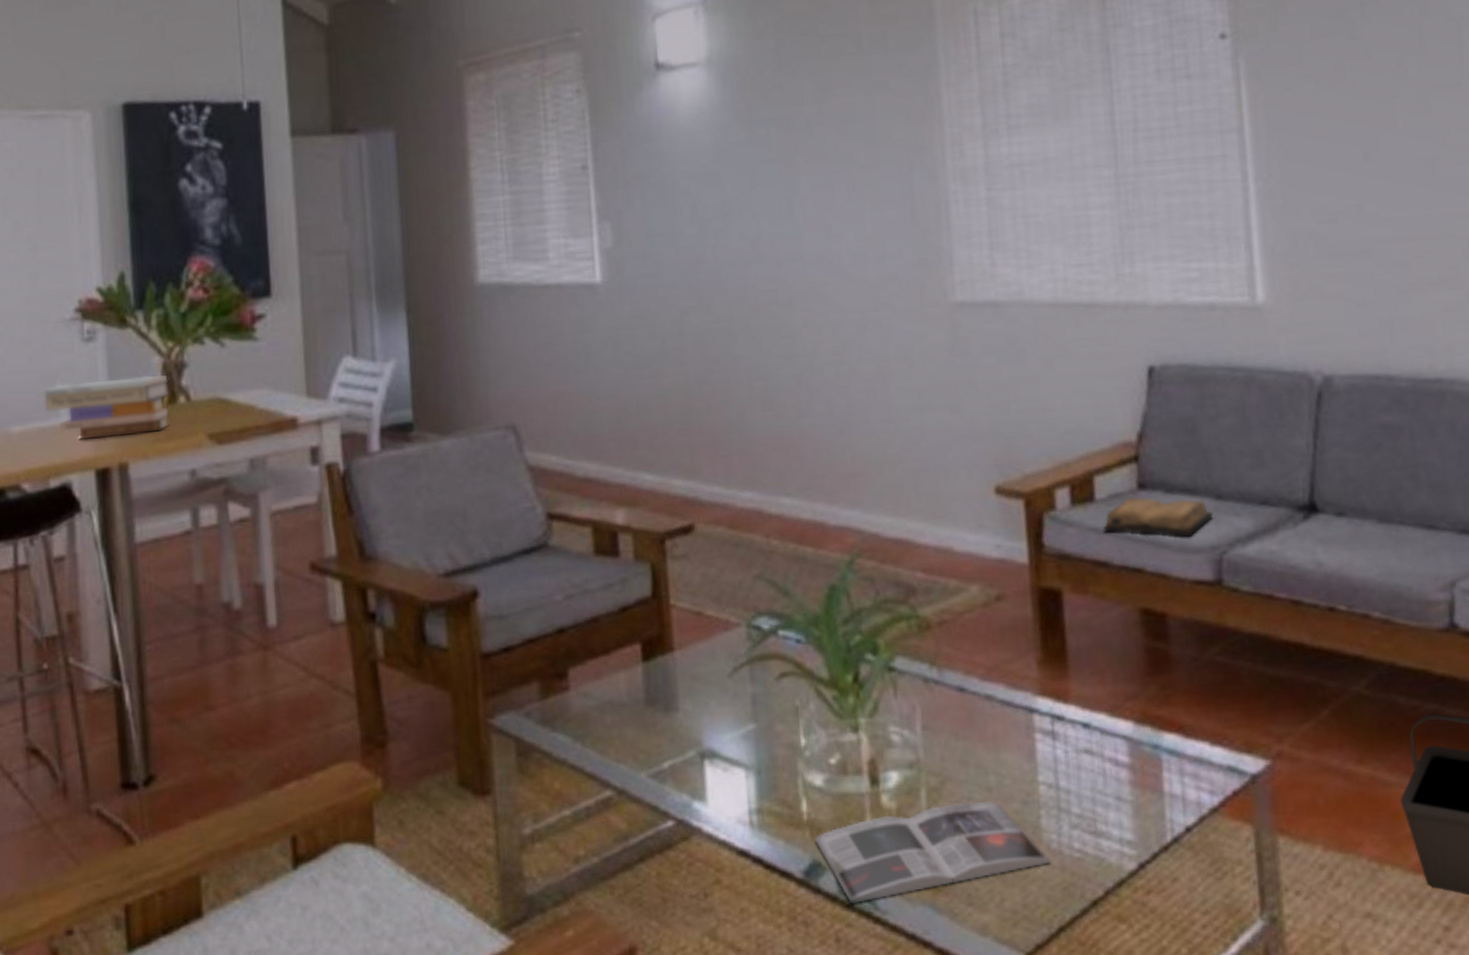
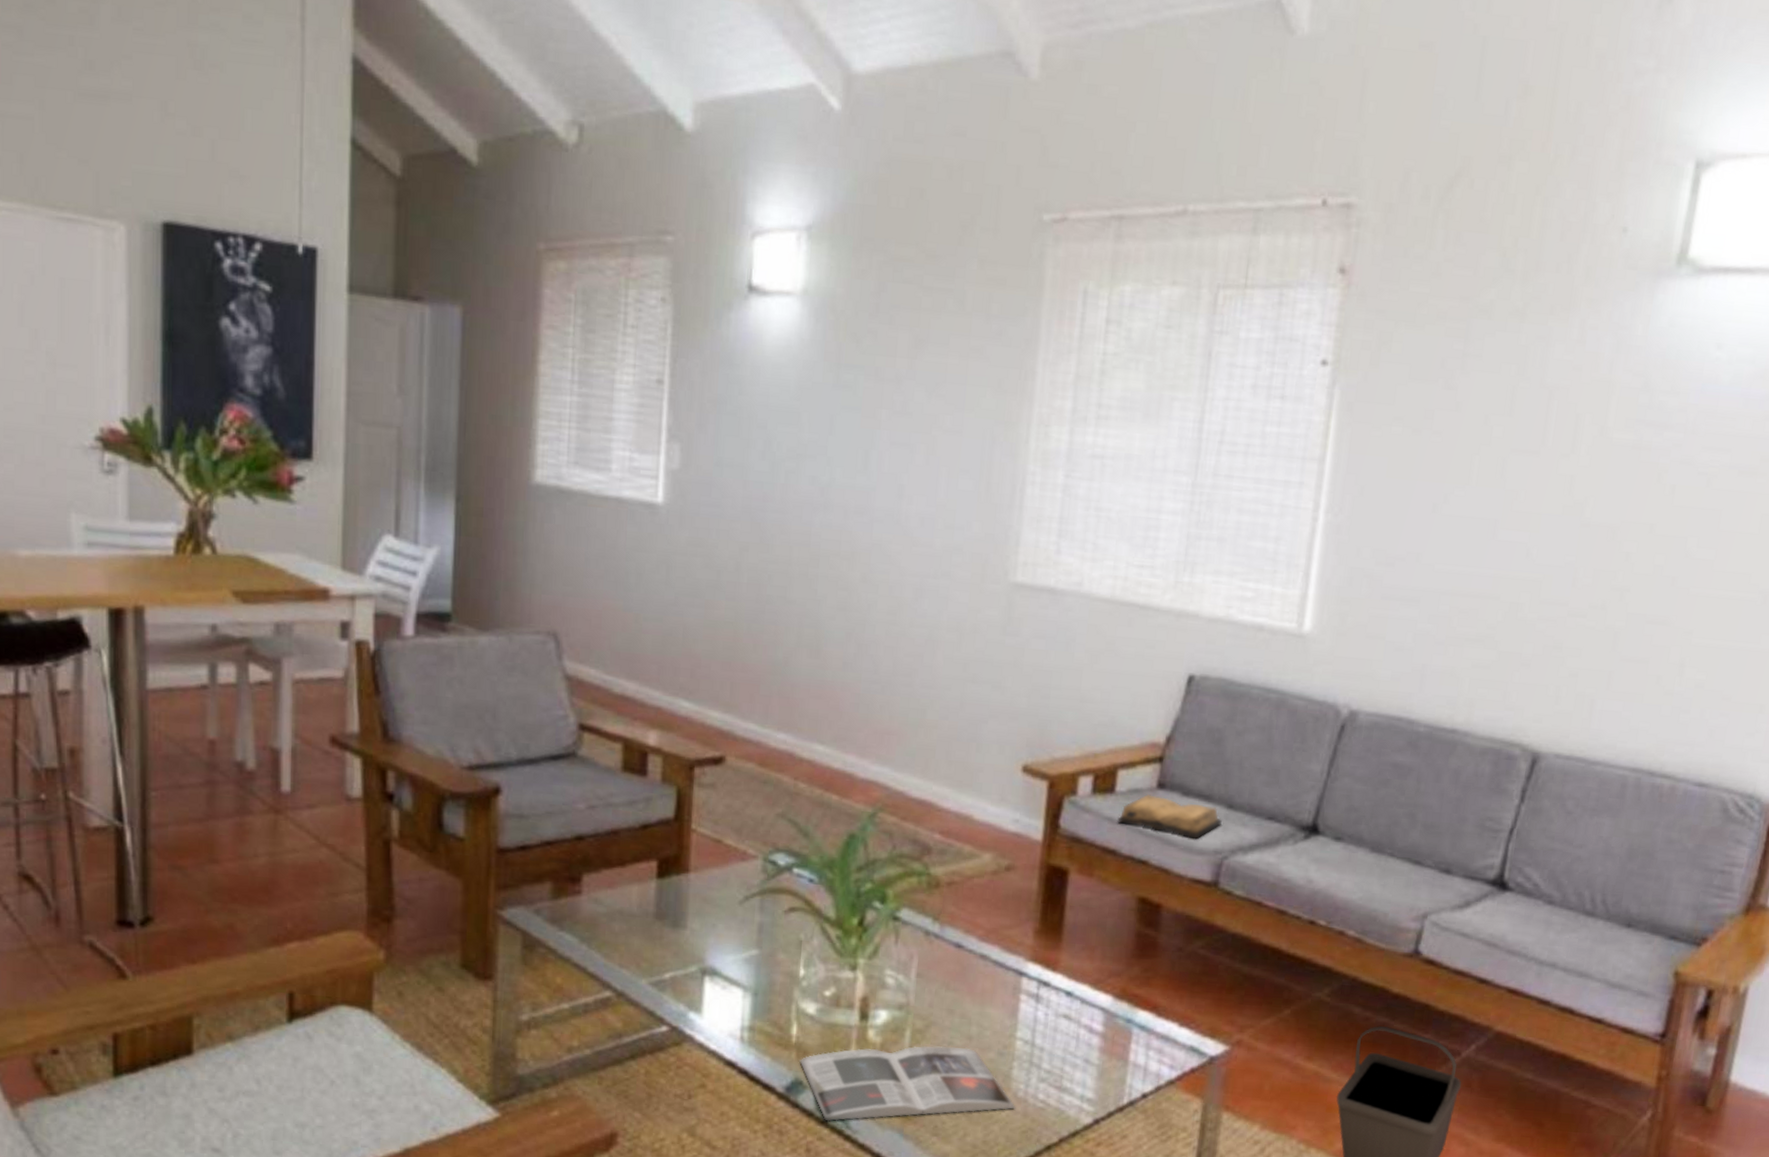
books: present [37,375,169,440] -> none [48,513,195,580]

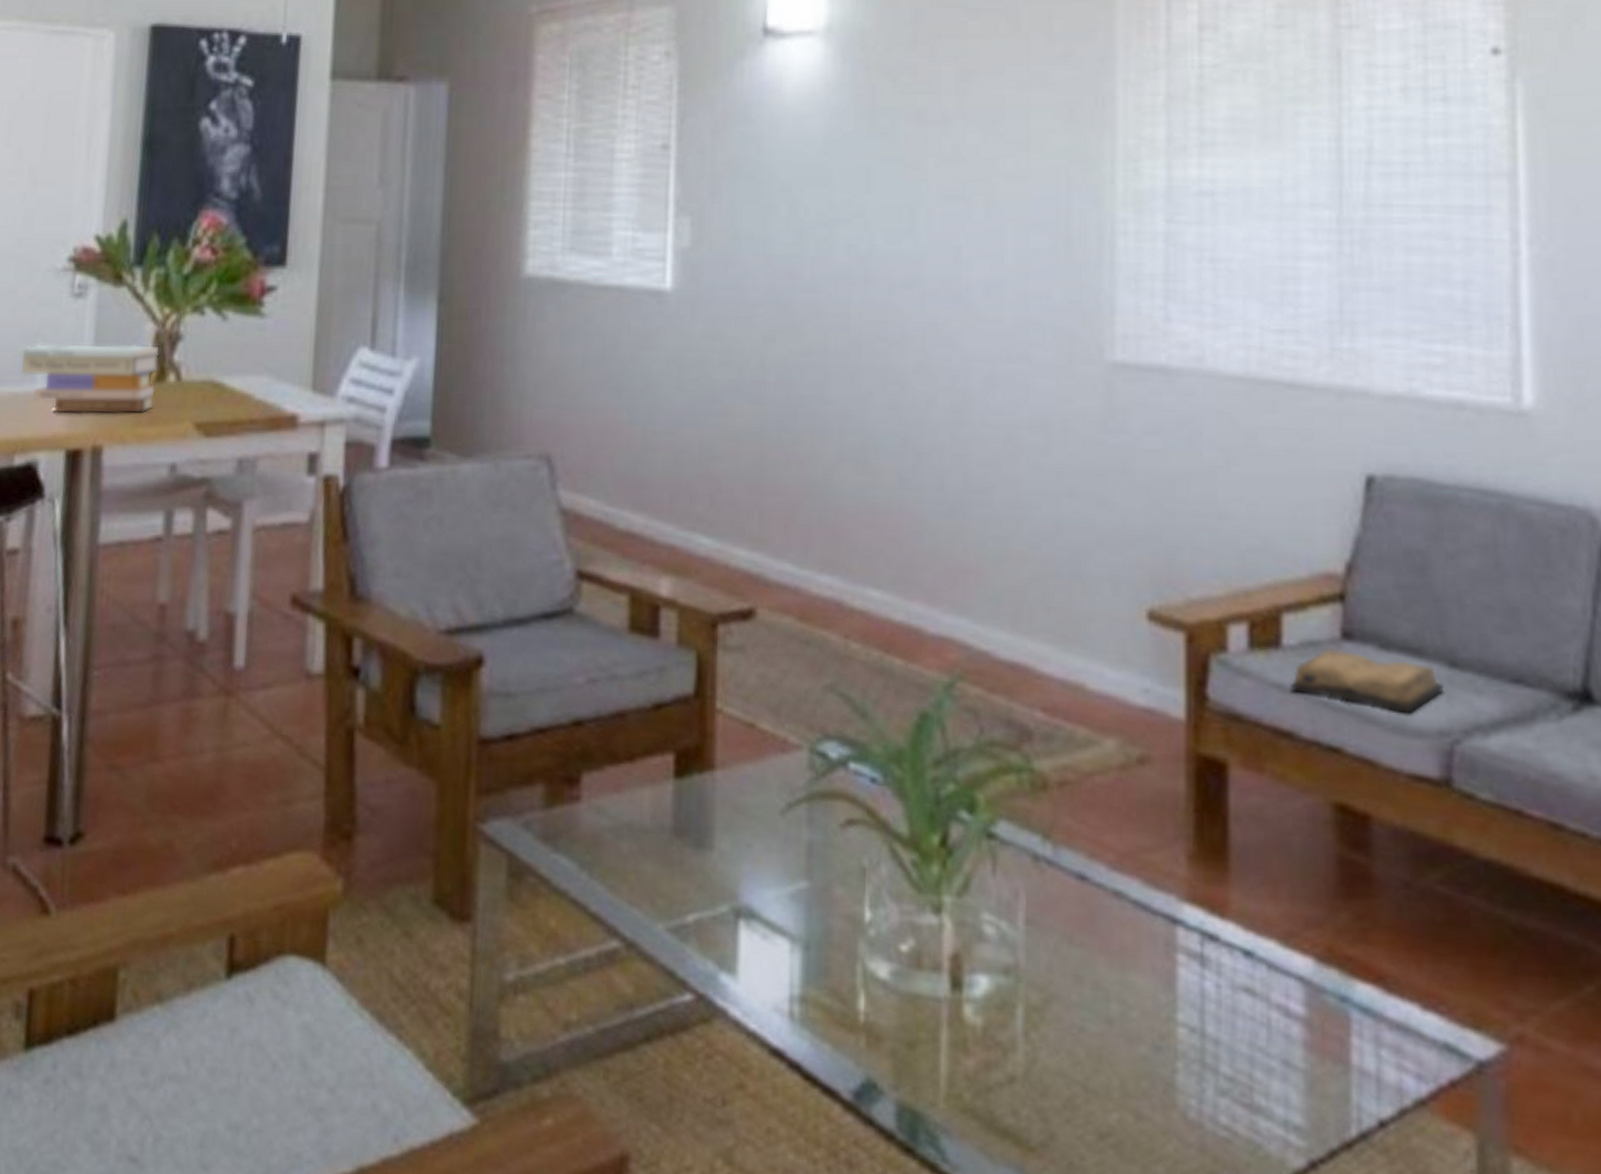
books: none [48,513,195,580] -> present [14,343,161,414]
magazine: present [799,1045,1015,1122] -> none [871,1031,1186,1149]

